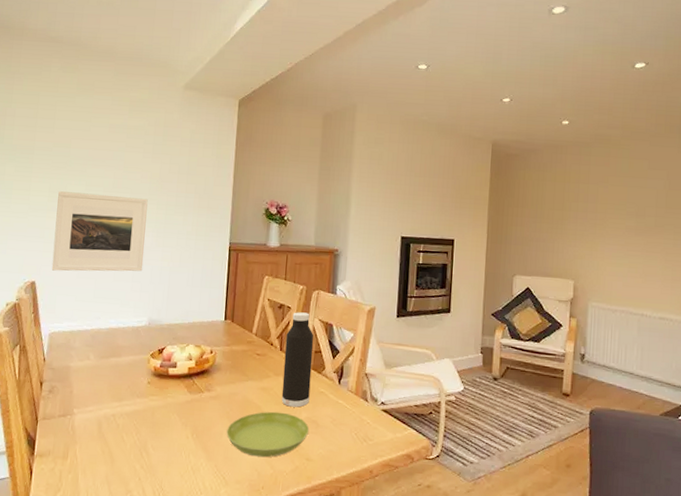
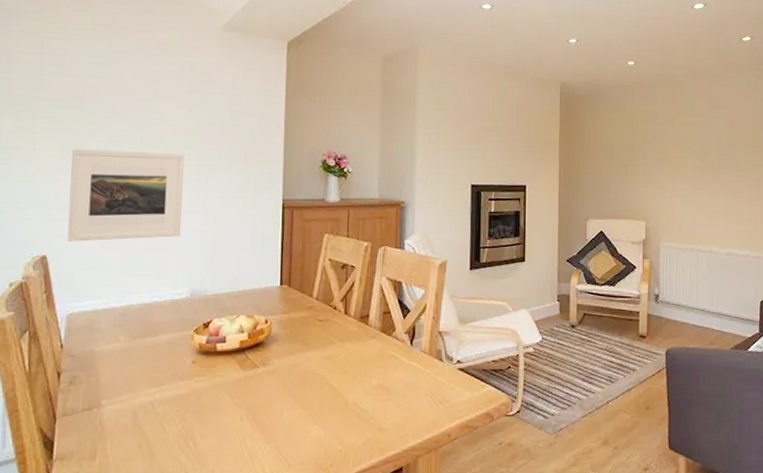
saucer: present [226,411,310,458] -> none [287,381,381,433]
water bottle: present [281,312,314,408] -> none [348,271,382,374]

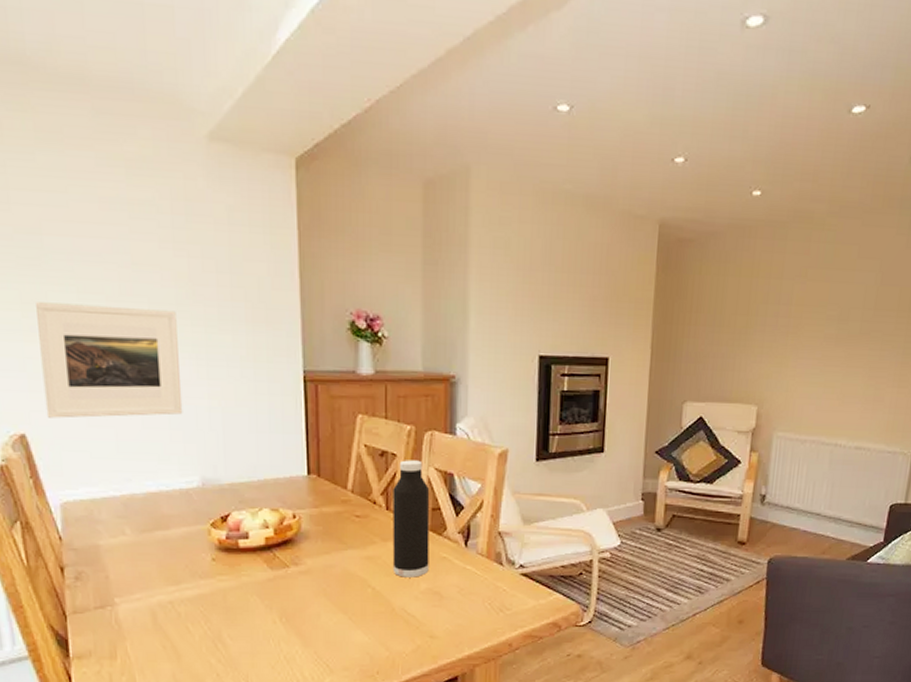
water bottle: none [348,271,382,374] -> present [392,460,430,578]

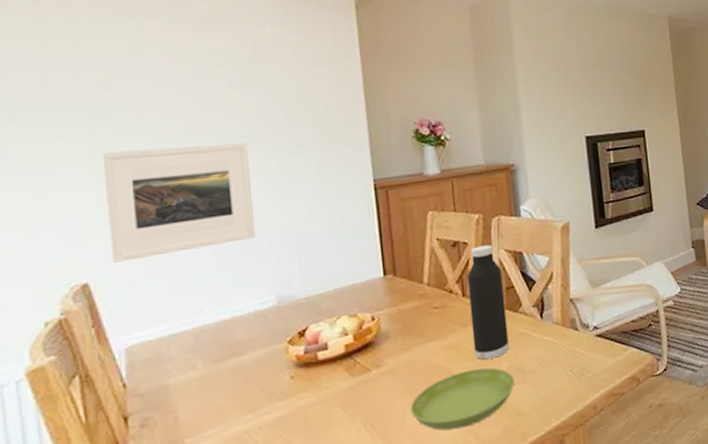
saucer: none [325,584,431,639] -> present [410,367,515,431]

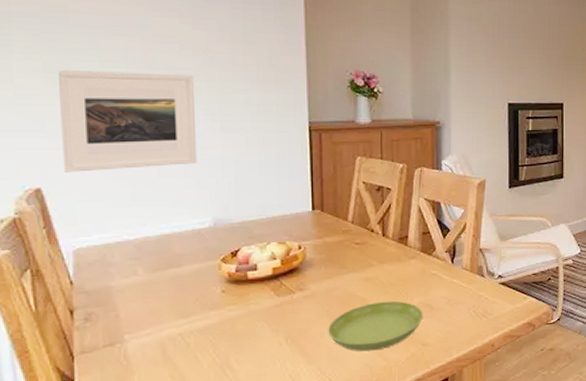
water bottle: present [467,245,509,360] -> none [388,193,421,294]

